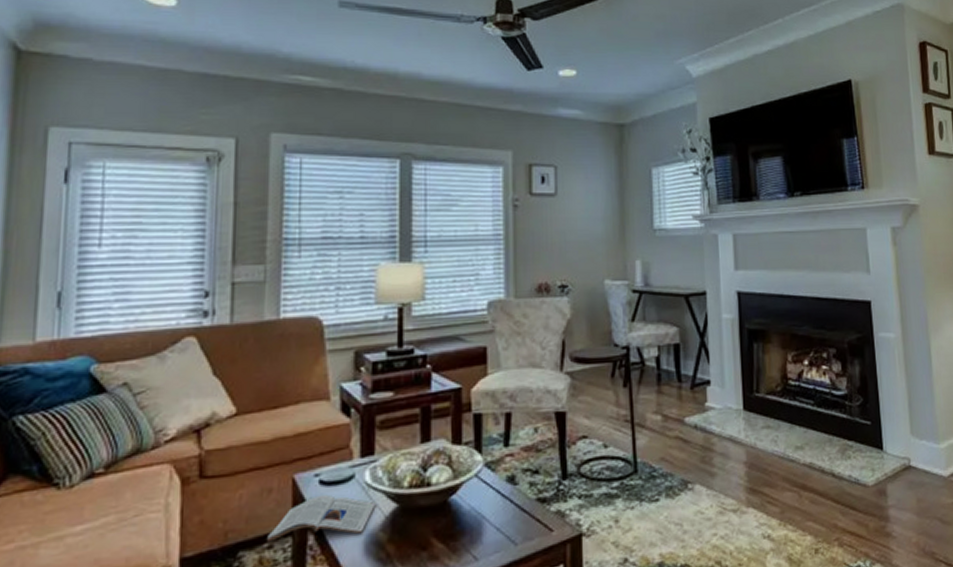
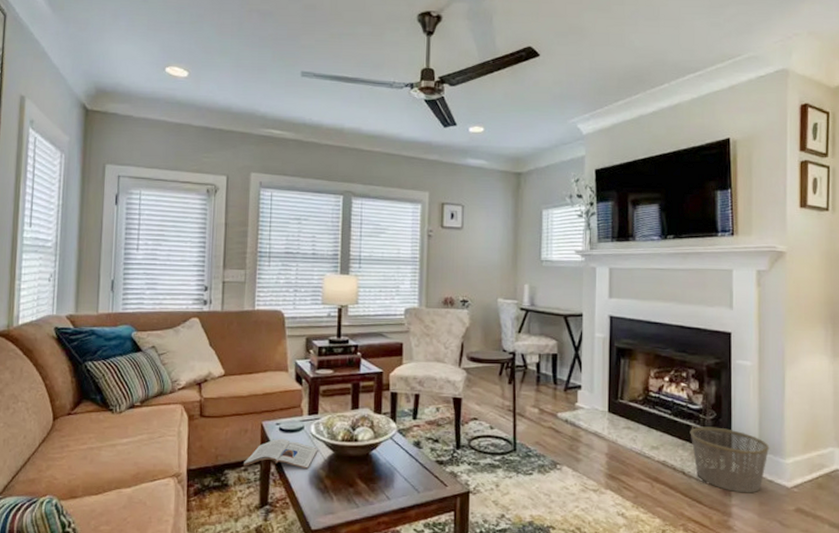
basket: none [836,414,922,491] -> present [690,425,770,494]

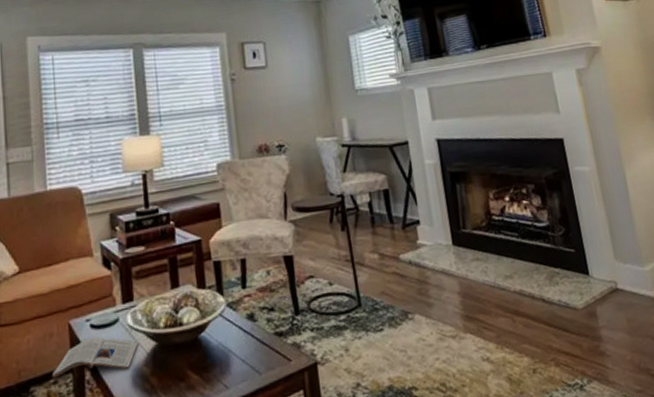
basket: present [690,425,770,494] -> none [541,243,626,313]

